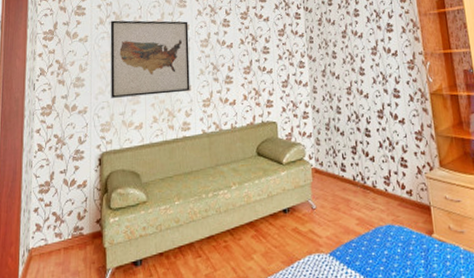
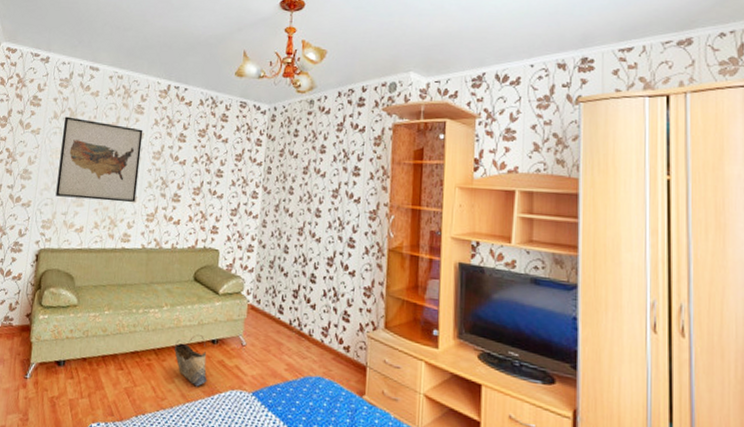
basket: none [249,207,285,259] -> present [174,334,208,387]

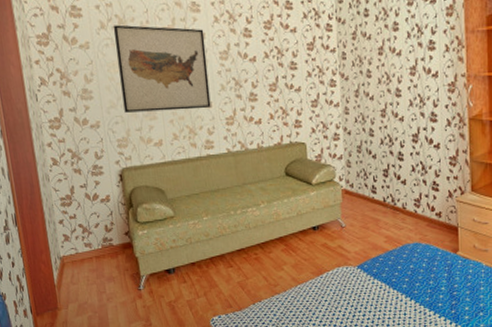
basket: present [174,334,208,387] -> none [278,224,314,270]

